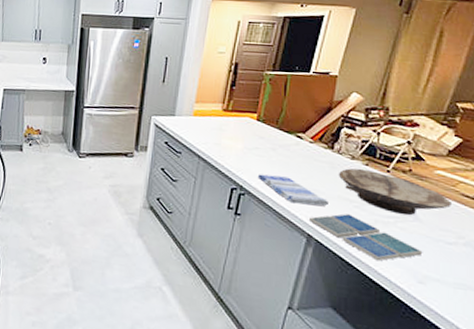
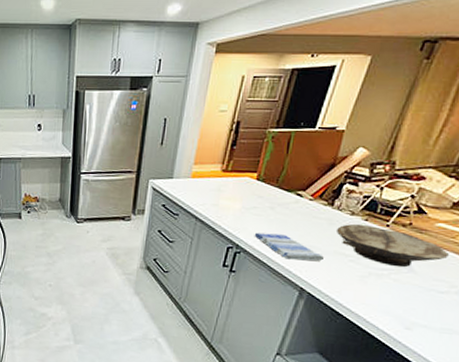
drink coaster: present [308,213,423,261] -> none [302,268,414,311]

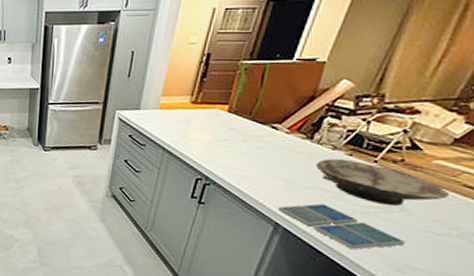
dish towel: present [254,232,324,261] -> none [225,165,302,196]
drink coaster: none [302,268,414,311] -> present [277,203,406,250]

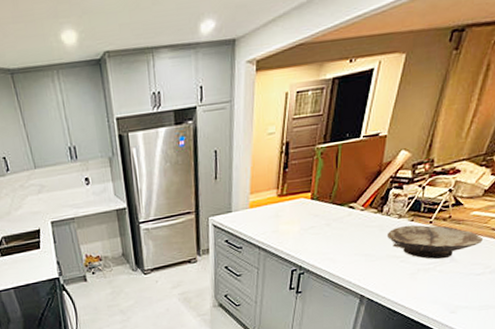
drink coaster: present [277,203,406,250] -> none [361,269,456,304]

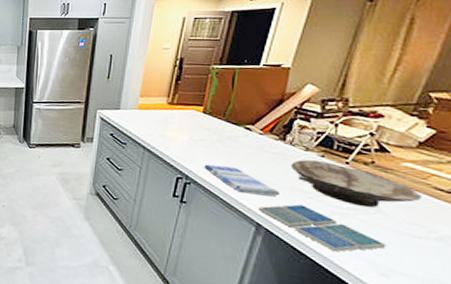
dish towel: none [314,248,378,271] -> present [204,164,279,196]
drink coaster: none [361,269,456,304] -> present [257,204,387,252]

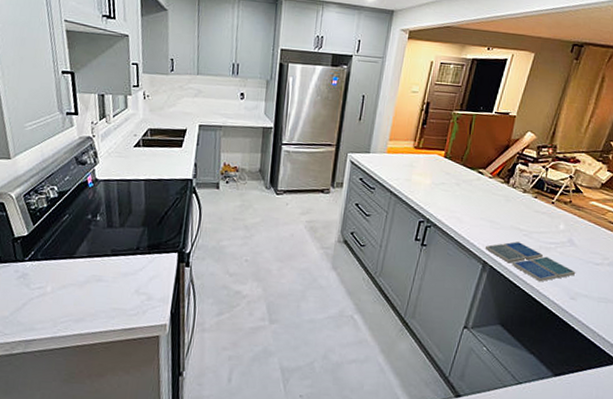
dish towel: present [204,164,279,196] -> none [443,207,502,235]
bowl: present [292,159,421,208] -> none [512,201,601,242]

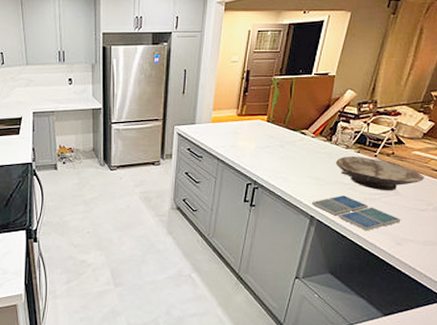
bowl: none [512,201,601,242] -> present [336,157,424,191]

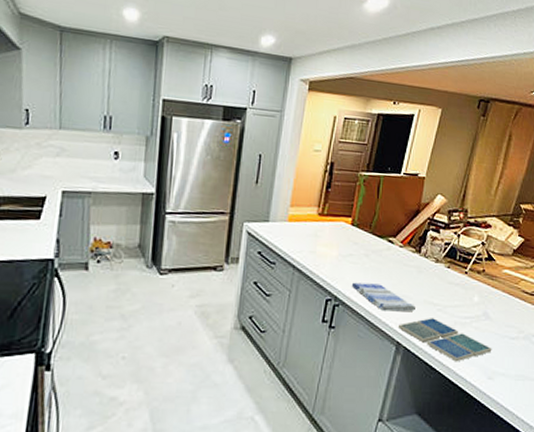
dish towel: none [269,169,327,191] -> present [351,282,415,312]
bowl: present [336,157,424,191] -> none [425,272,515,315]

